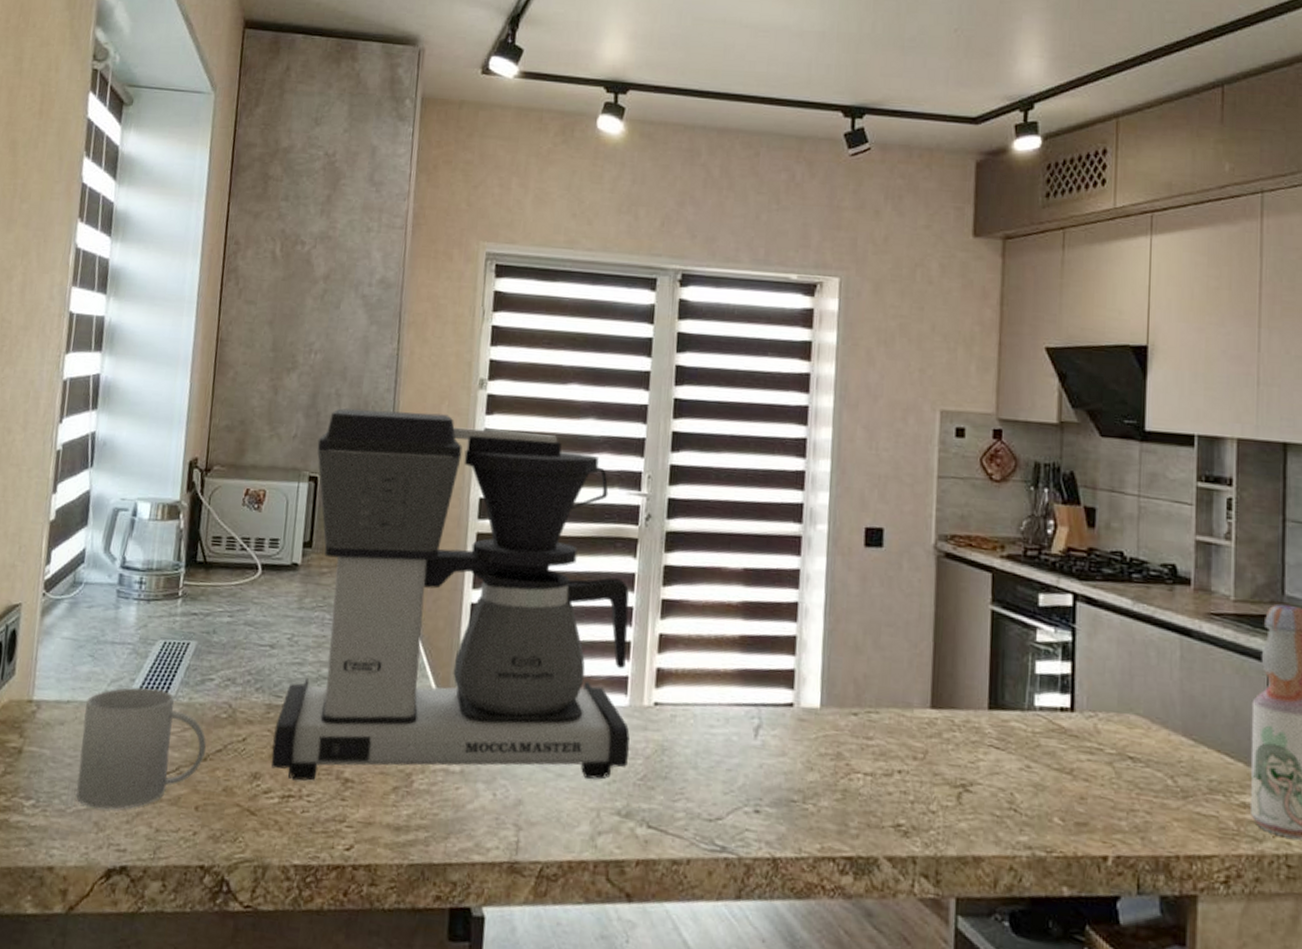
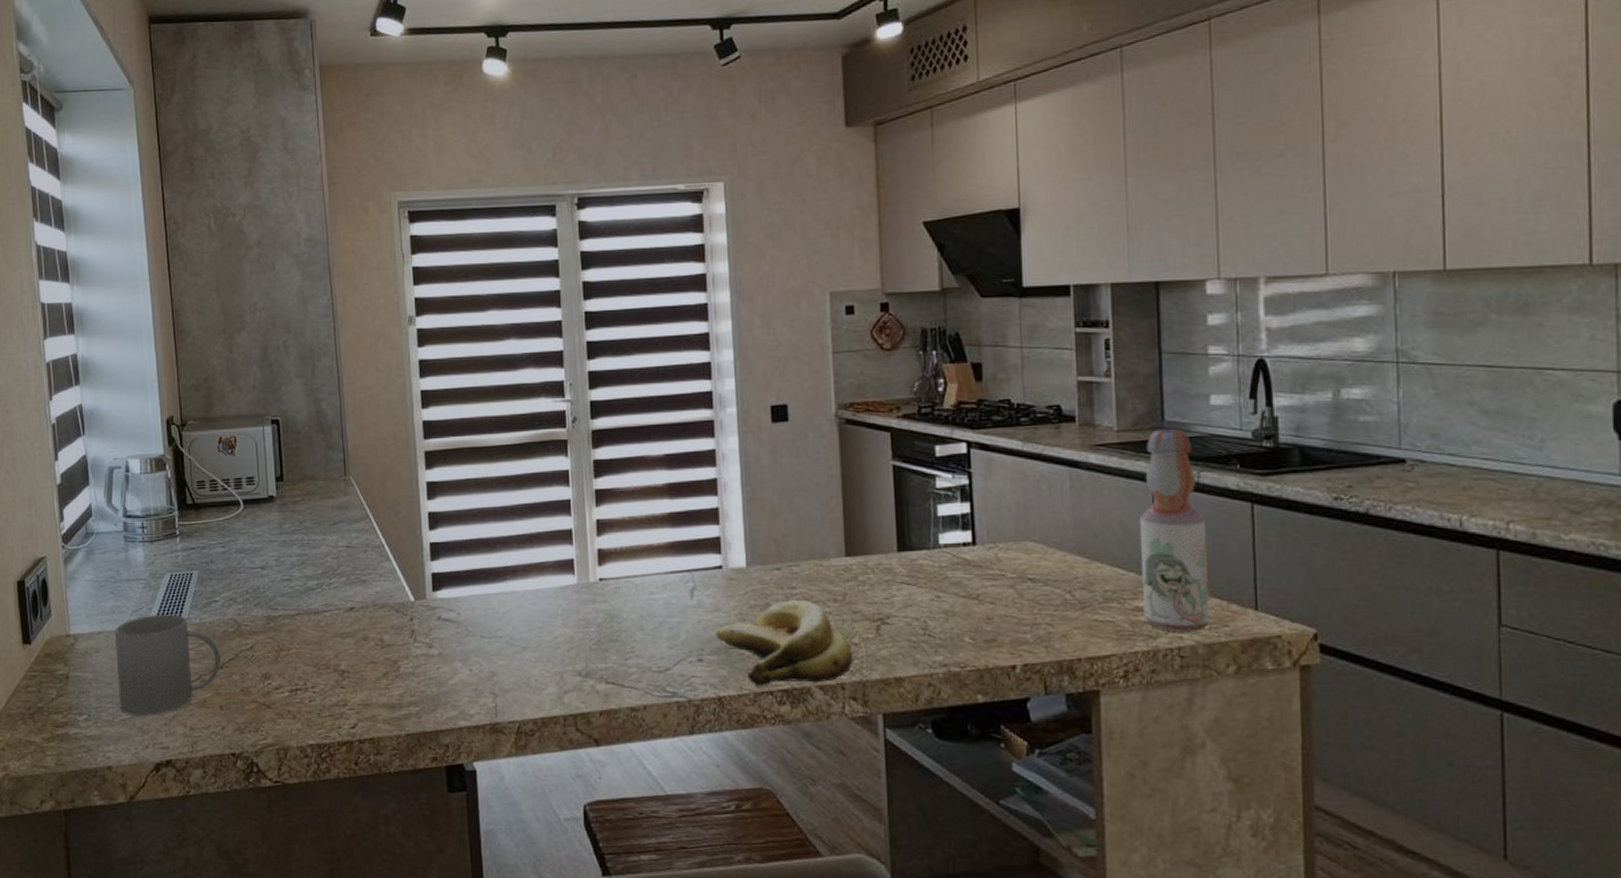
coffee maker: present [271,408,630,781] -> none [274,351,583,677]
banana: none [778,751,929,853] -> present [716,599,854,686]

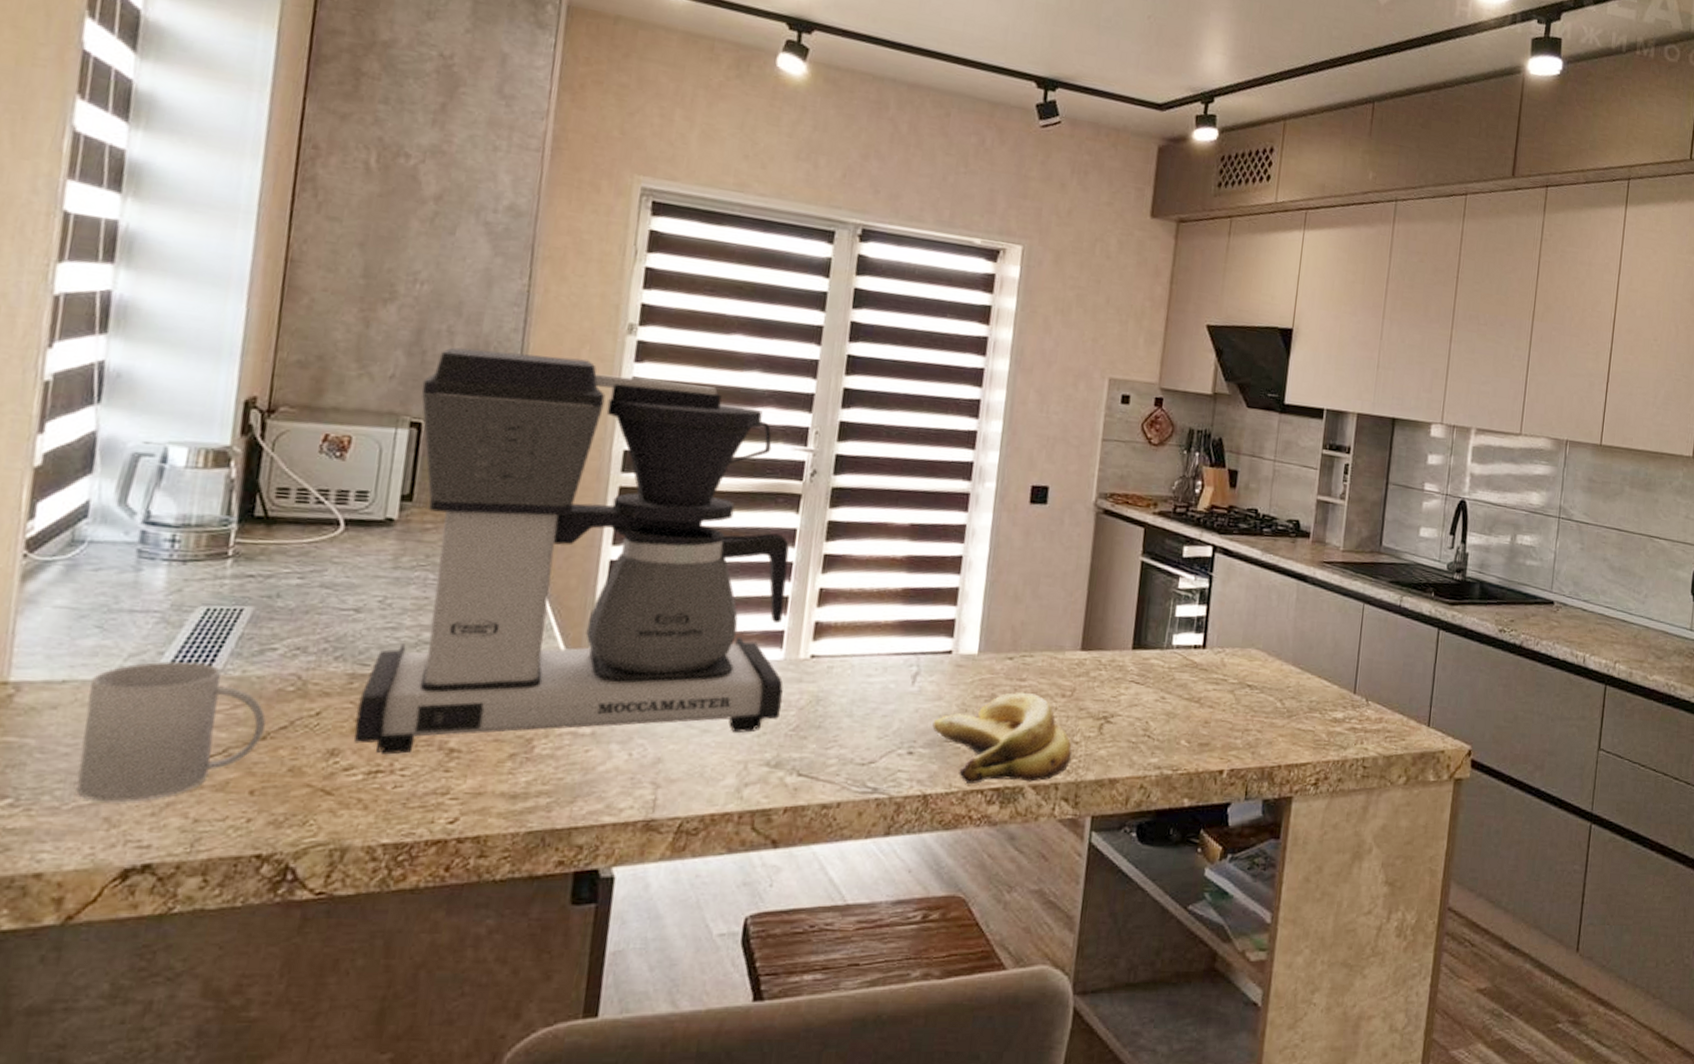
coffee maker: none [274,351,583,677] -> present [353,347,790,755]
bottle: present [1139,428,1210,632] -> none [1339,553,1402,744]

